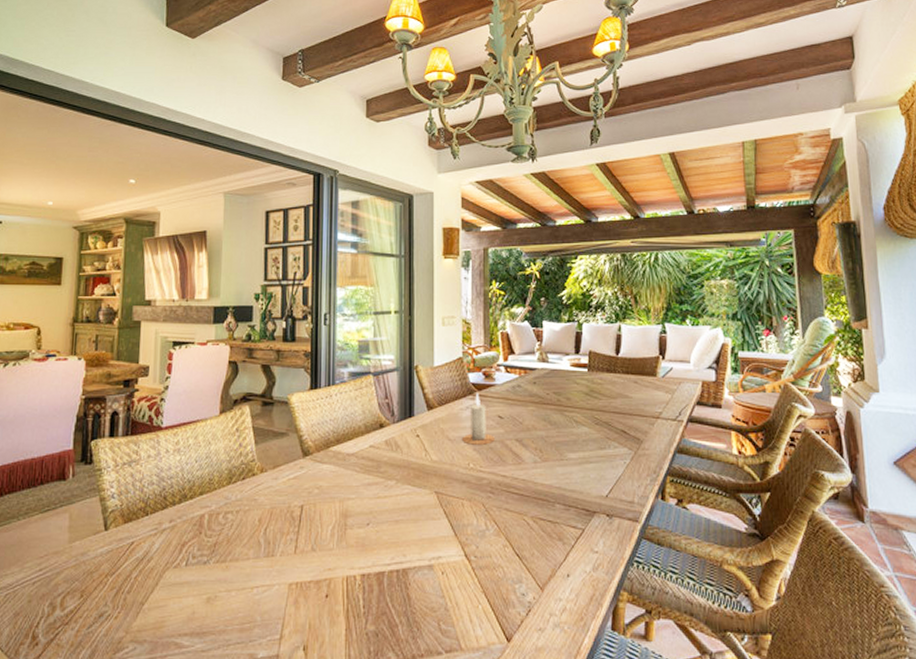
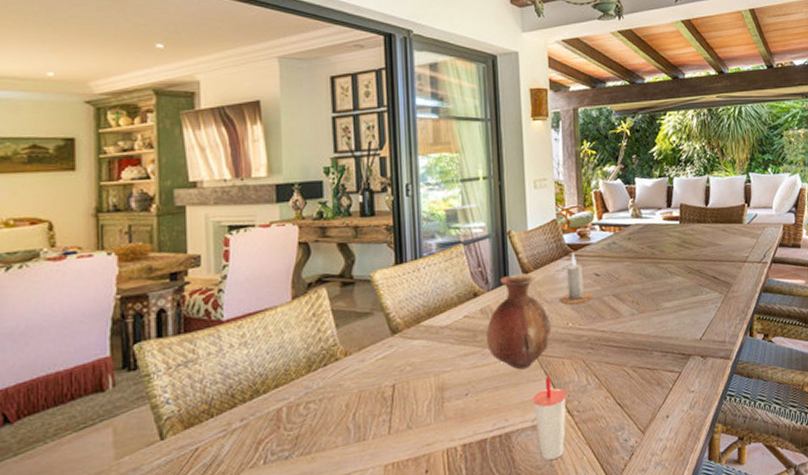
vase: none [390,409,453,506] -> present [486,273,552,370]
cup: none [430,518,464,603] -> present [532,378,567,460]

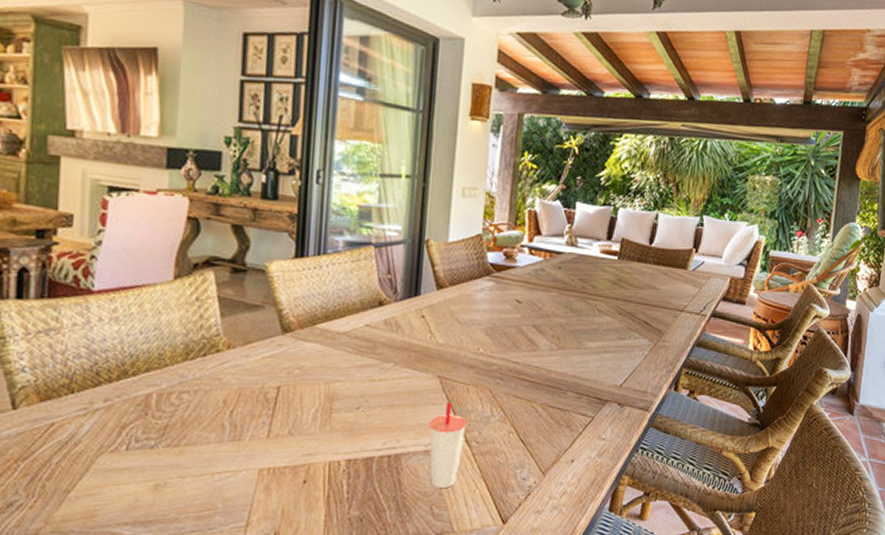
vase: present [486,273,552,370] -> none [387,287,461,391]
candle: present [560,252,592,305] -> none [474,273,510,330]

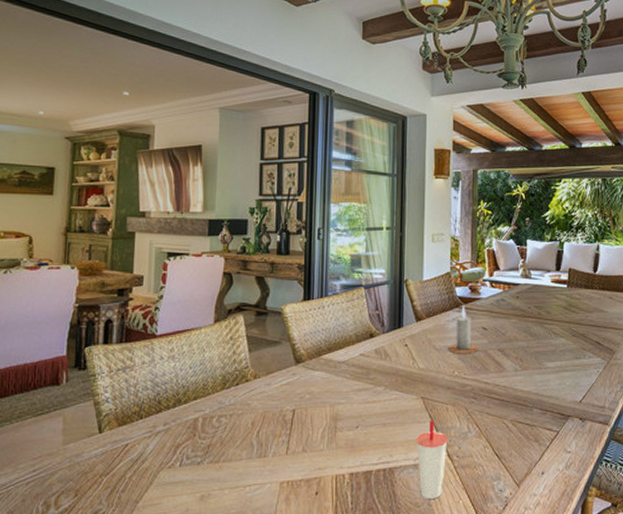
candle: none [474,273,510,330] -> present [448,305,479,354]

